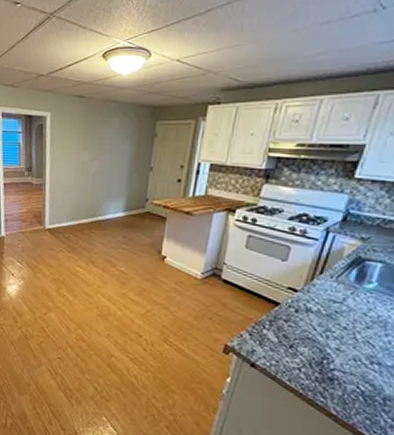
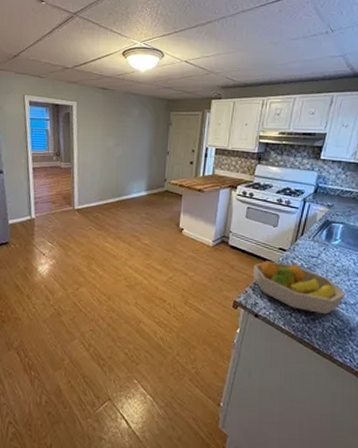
fruit bowl: none [252,301,381,375] -> present [253,261,346,315]

